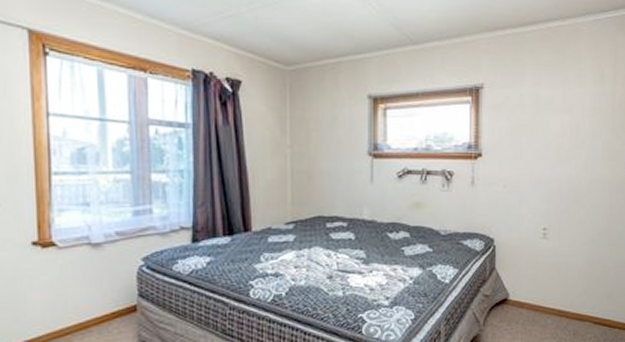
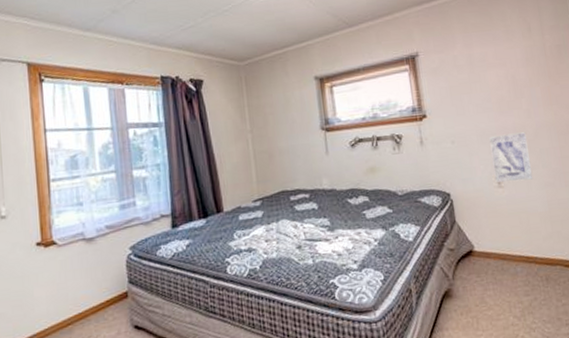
wall art: none [541,185,580,234] -> present [489,132,534,182]

